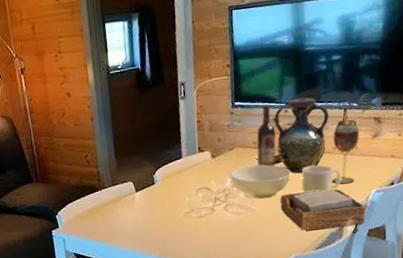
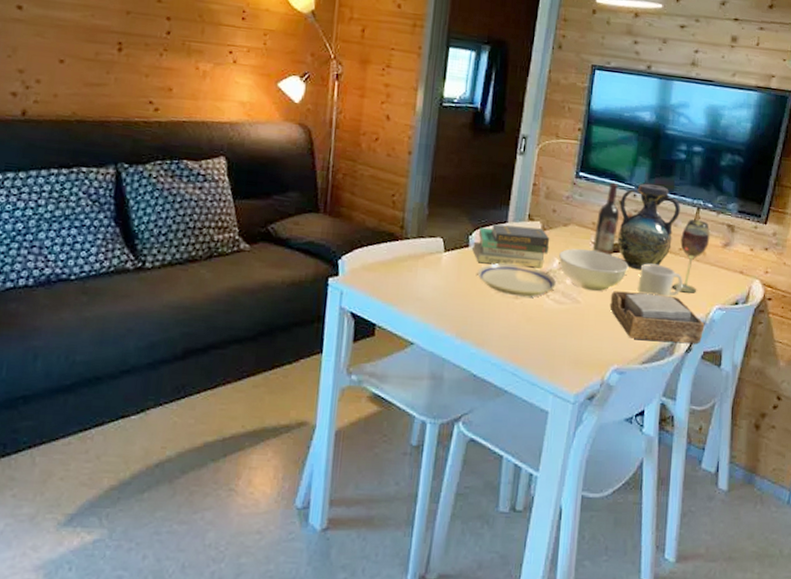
books: none [157,157,221,196] -> present [471,224,550,267]
plate: none [165,189,232,216] -> present [477,263,556,297]

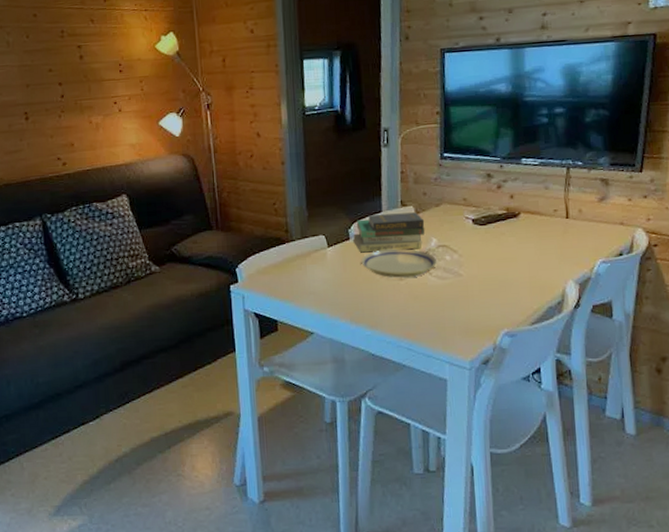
bowl: present [559,248,629,291] -> none [435,224,506,263]
wine bottle: present [592,182,620,256] -> none [466,157,489,228]
napkin holder: present [609,291,705,345] -> none [491,256,591,302]
vase: present [617,183,680,271] -> none [488,152,550,237]
mug: present [637,263,683,297] -> none [517,228,562,259]
wineglass: present [673,219,710,293] -> none [552,179,585,252]

